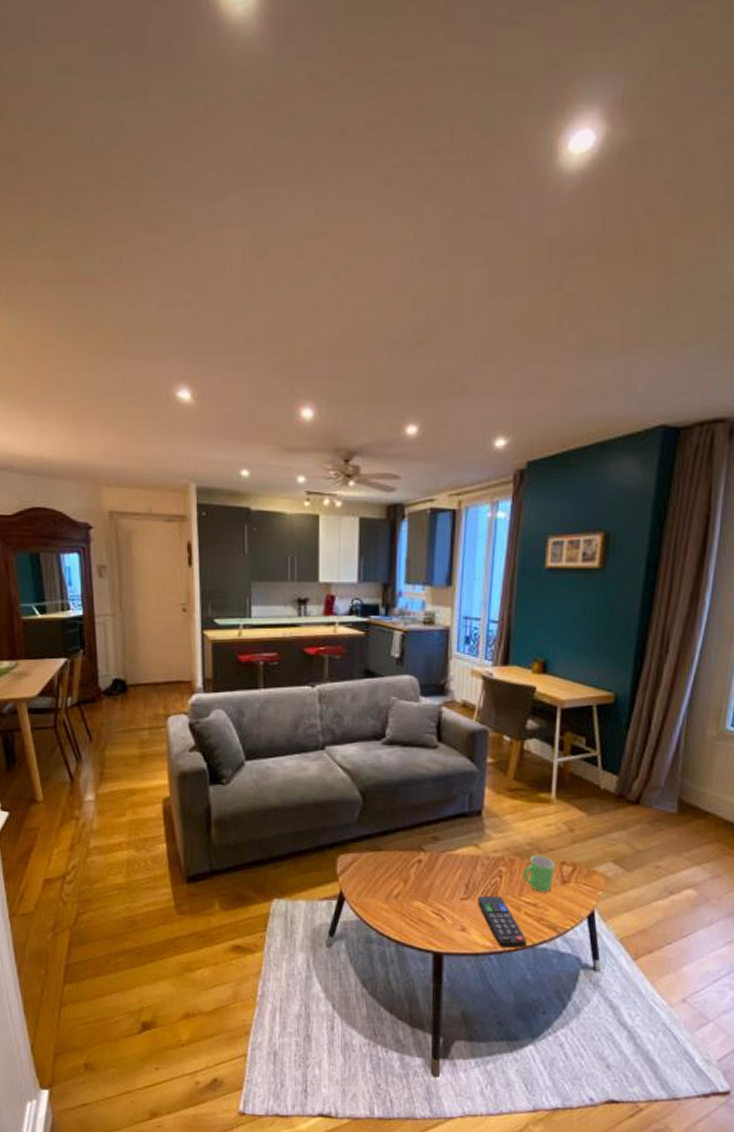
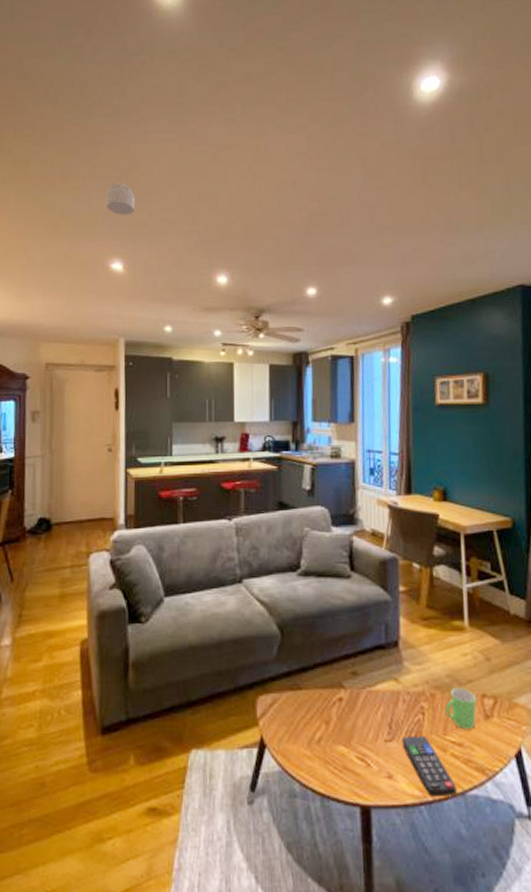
smoke detector: none [166,284,204,329] -> present [105,183,136,215]

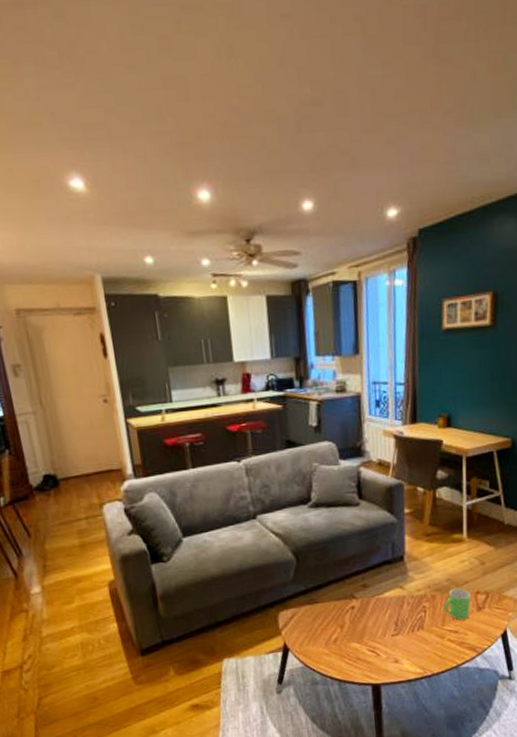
smoke detector: present [105,183,136,215] -> none [45,66,86,114]
remote control: present [402,735,457,798] -> none [406,628,452,673]

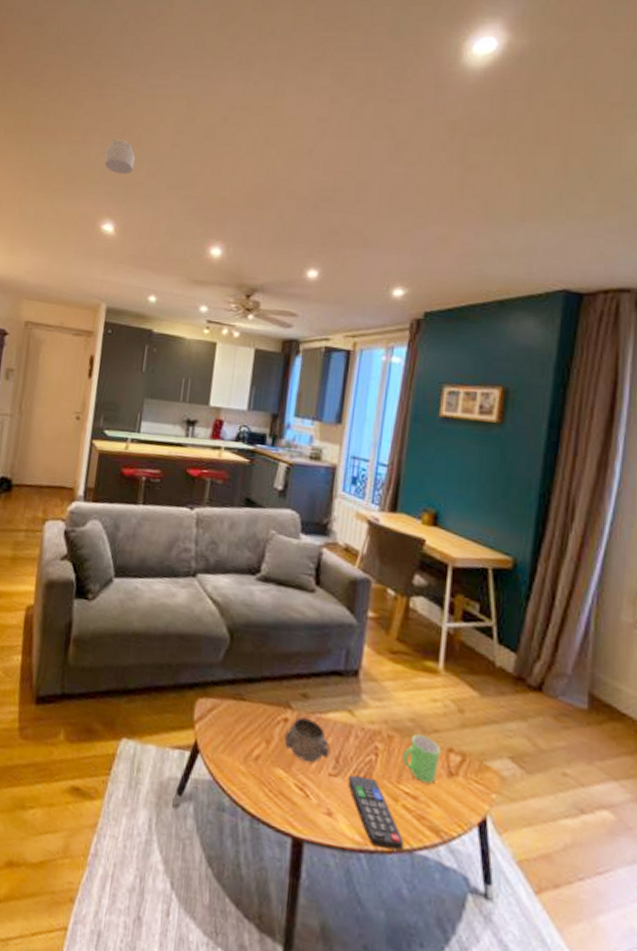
smoke detector: none [45,66,86,114] -> present [104,139,136,175]
decorative bowl: none [353,601,391,632] -> present [284,717,331,763]
remote control: none [406,628,452,673] -> present [348,775,404,852]

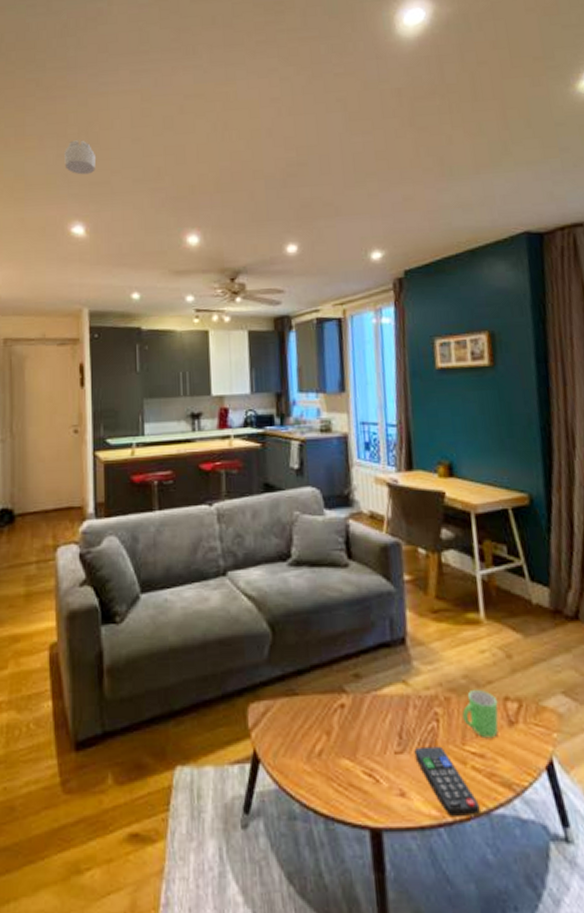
decorative bowl: present [284,717,331,763] -> none [343,699,392,746]

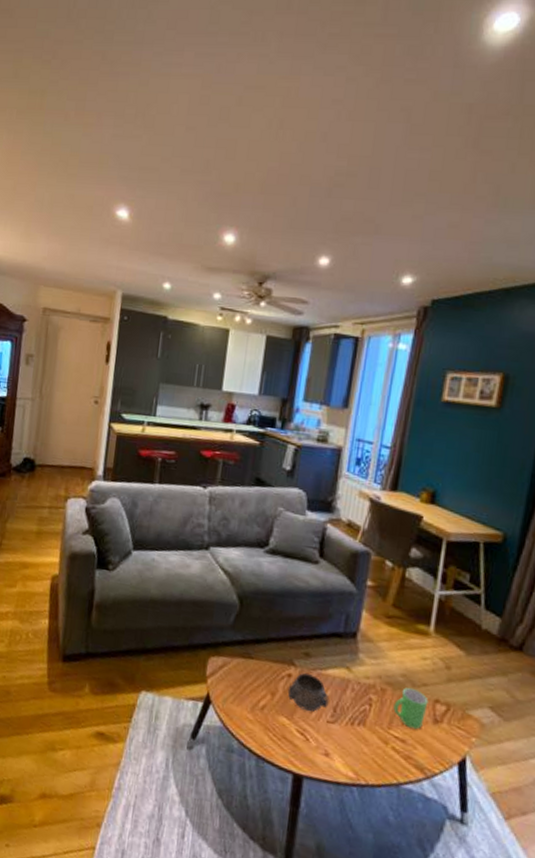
smoke detector: present [63,140,97,175] -> none [118,121,150,159]
decorative bowl: none [343,699,392,746] -> present [287,673,329,712]
remote control: present [414,746,481,818] -> none [344,722,392,786]

